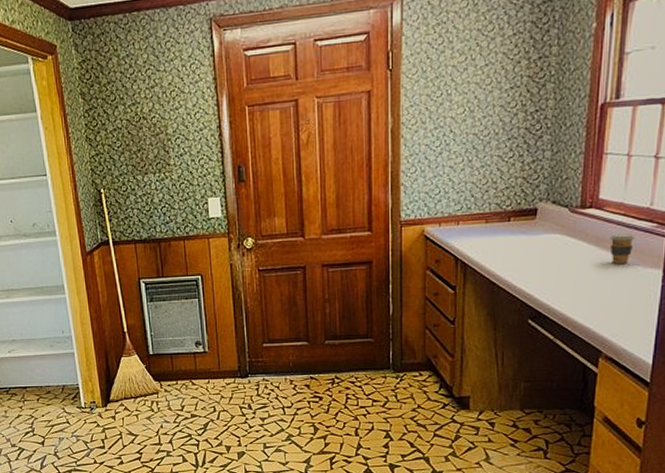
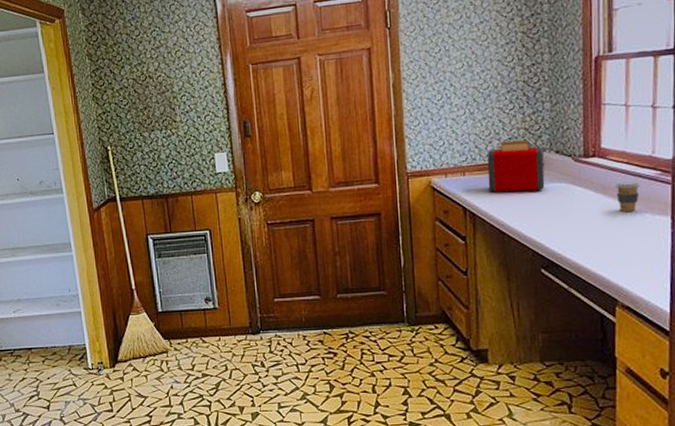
toaster: none [482,189,541,243] -> present [487,140,545,193]

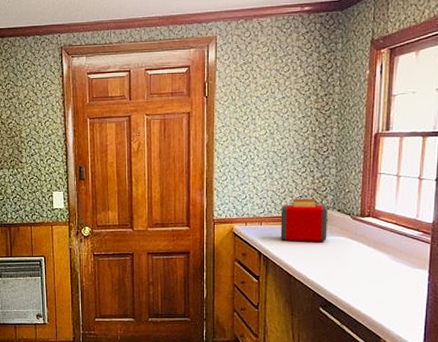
coffee cup: present [615,181,641,211] -> none [385,239,406,264]

